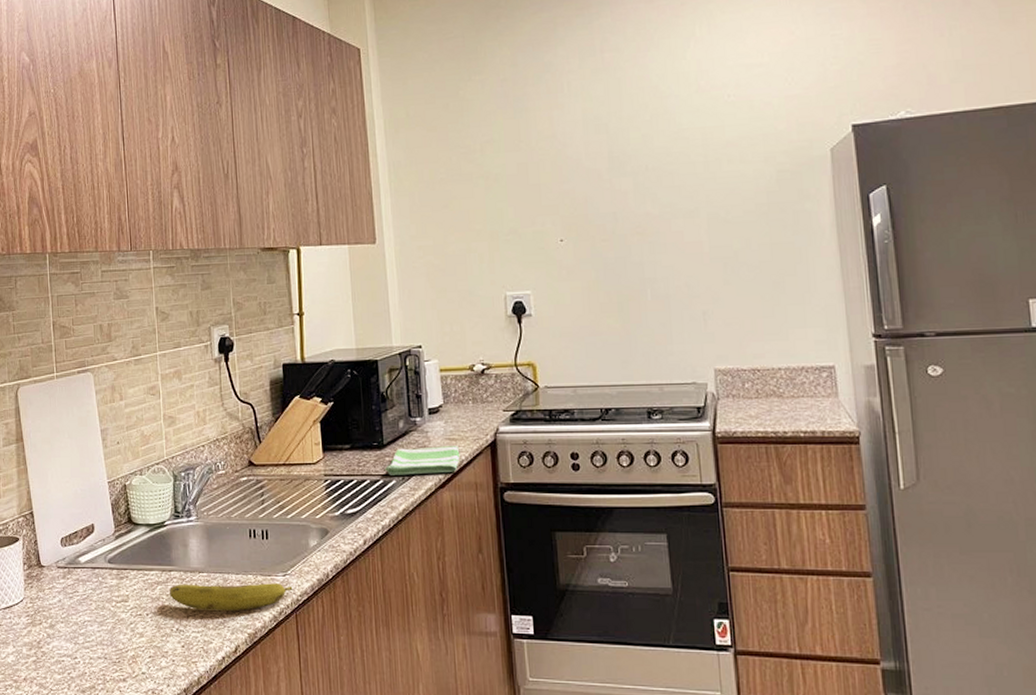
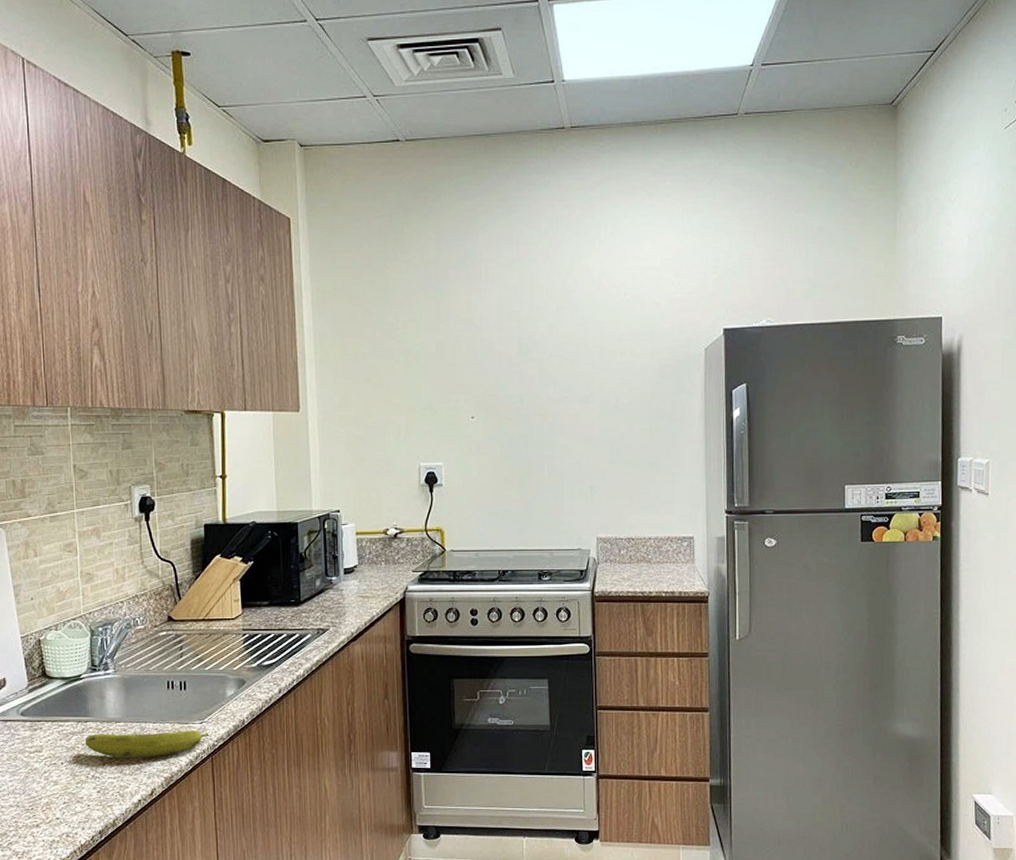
dish towel: present [385,446,460,476] -> none [301,603,372,630]

